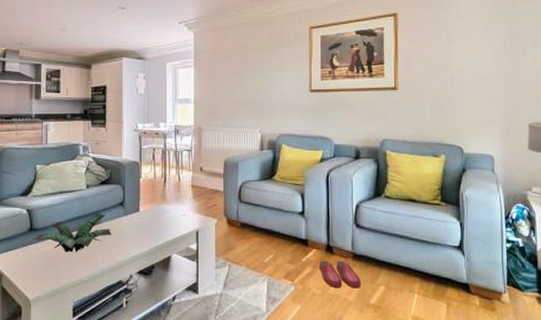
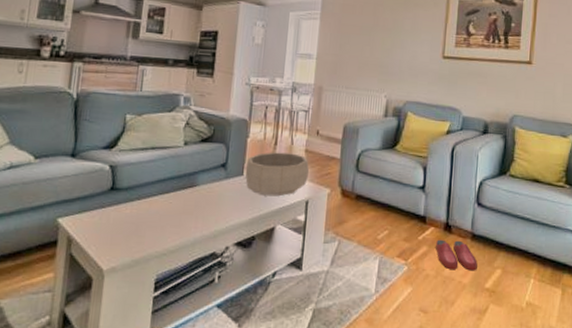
decorative plant: present [32,213,113,253] -> none [113,174,211,218]
decorative bowl: none [140,189,197,229] -> present [245,152,310,197]

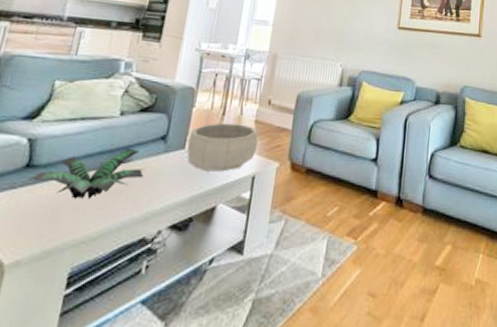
decorative plant: none [113,174,211,218] -> present [28,148,146,200]
slippers: present [436,239,478,271] -> none [386,215,428,248]

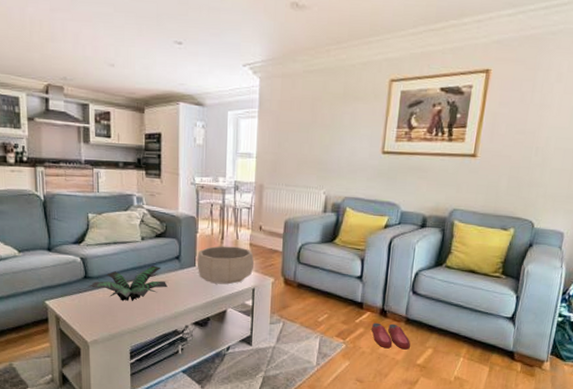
slippers: none [386,215,428,248] -> present [372,322,410,350]

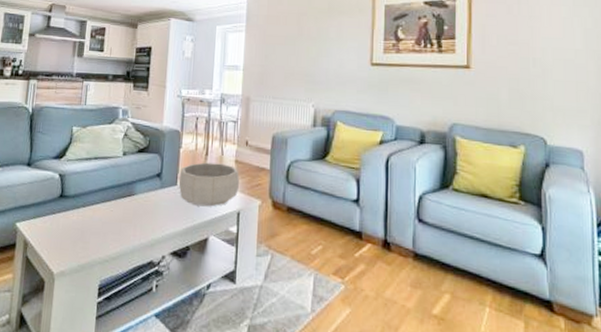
decorative plant: present [88,265,169,302] -> none [62,183,148,226]
slippers: present [372,322,410,350] -> none [374,257,422,295]

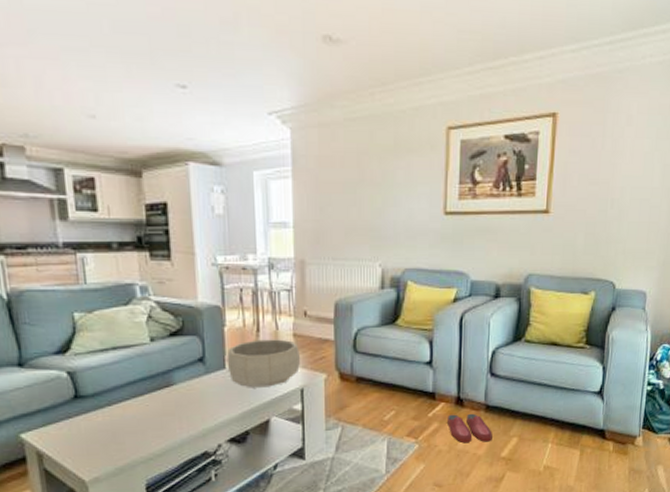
slippers: none [374,257,422,295] -> present [448,413,492,444]

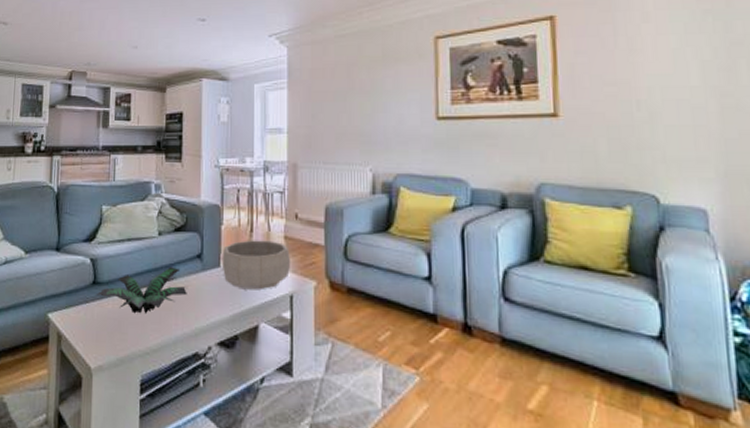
decorative plant: none [80,372,192,423] -> present [96,266,189,314]
slippers: present [448,413,492,444] -> none [454,344,513,387]

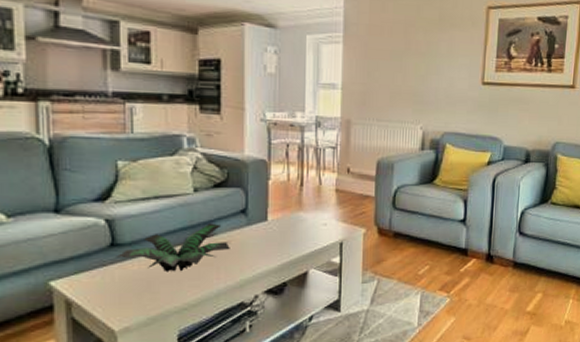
decorative bowl: present [221,240,291,291] -> none [269,194,342,241]

